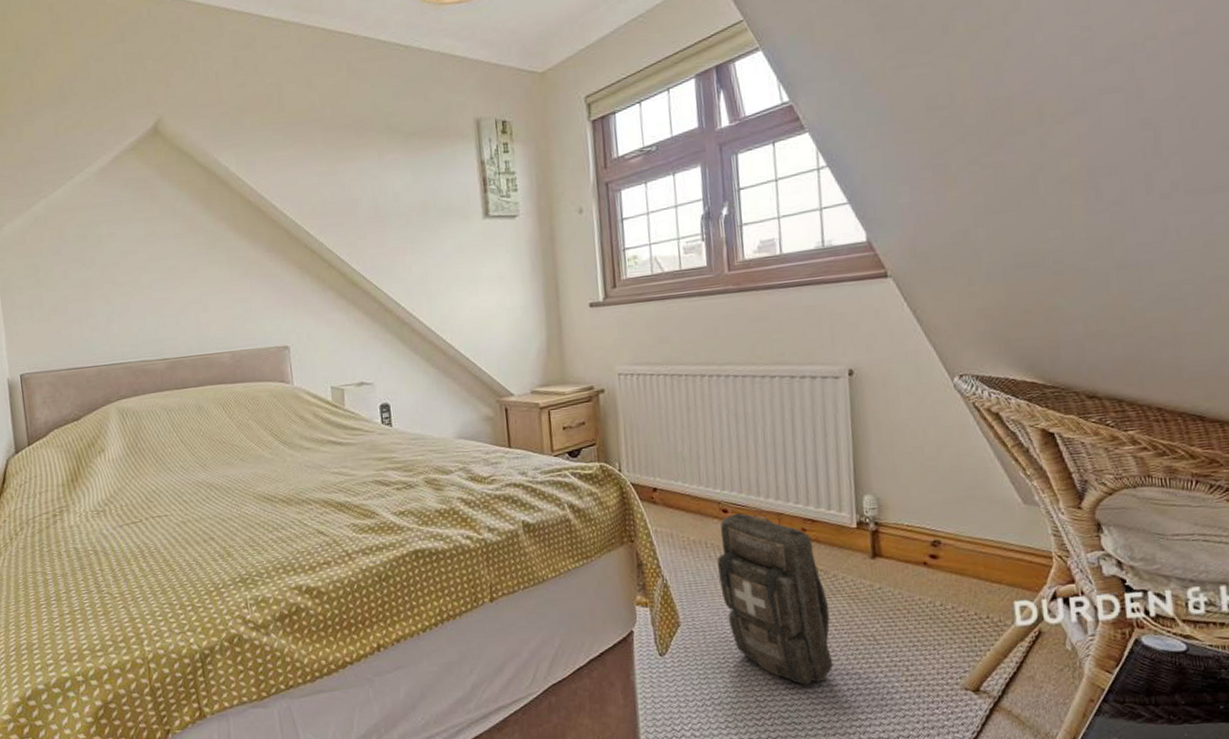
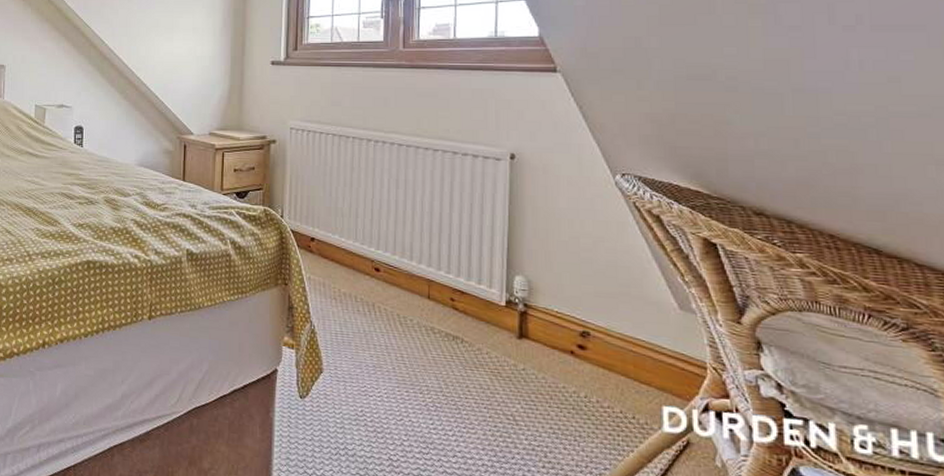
backpack: present [717,512,834,685] -> none [365,273,471,453]

